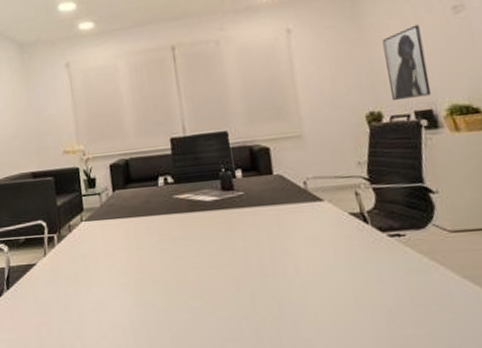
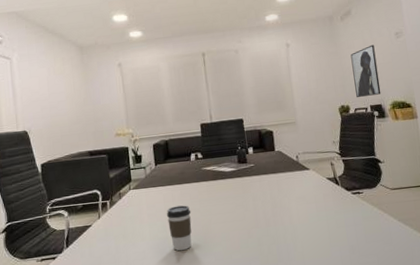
coffee cup: none [127,243,161,303] -> present [166,205,192,251]

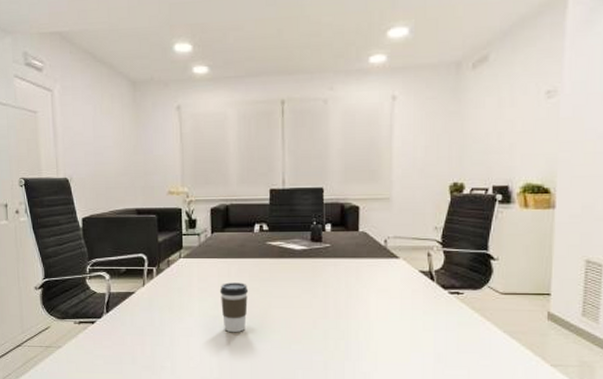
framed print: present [350,44,381,97] -> none [476,105,513,174]

